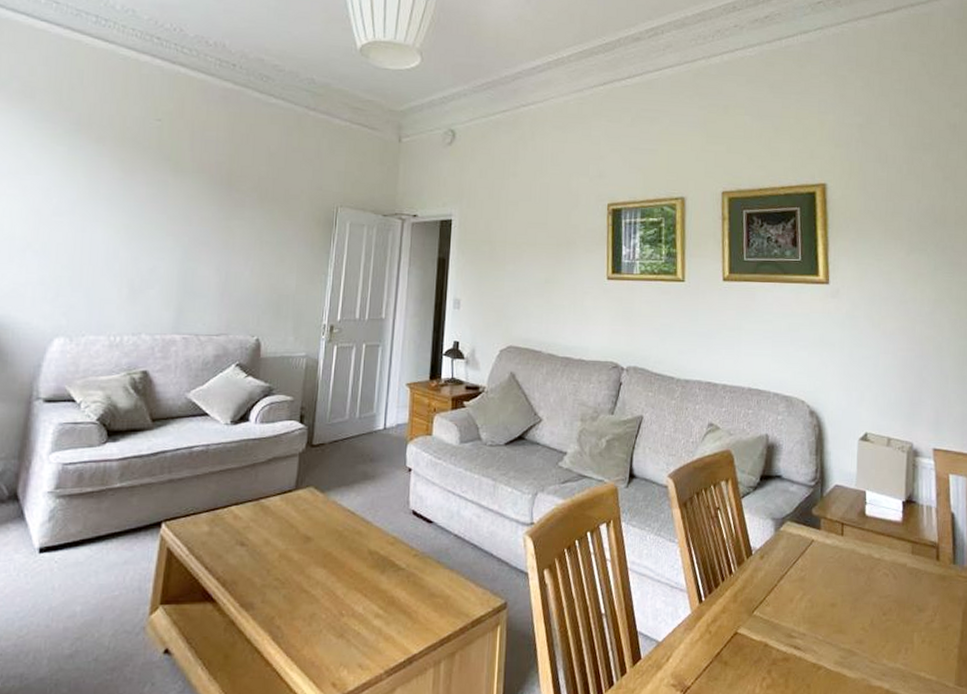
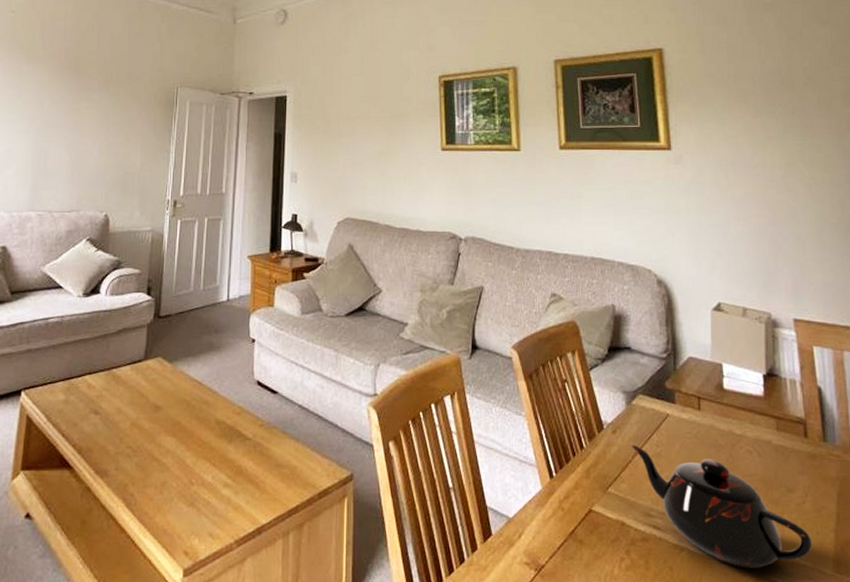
teapot: none [777,569,938,684] -> present [631,444,813,569]

